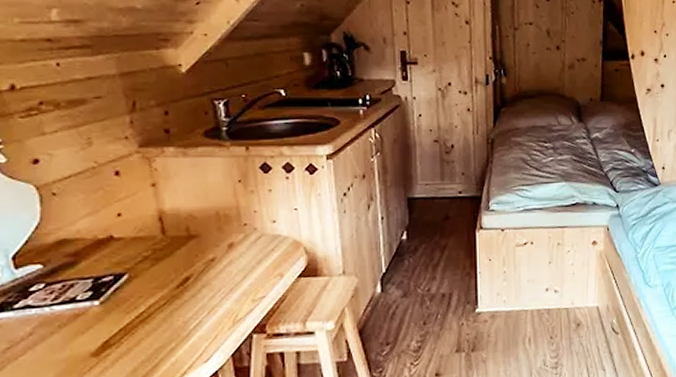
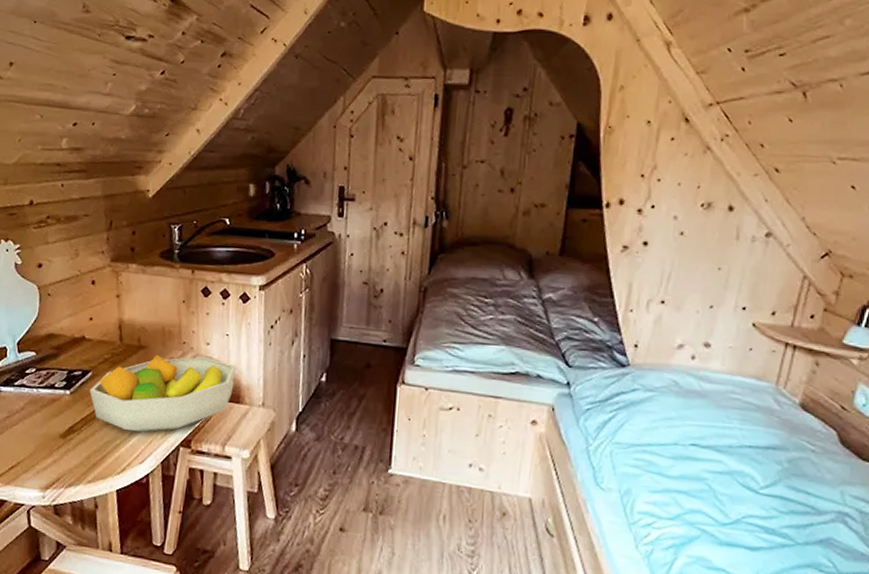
fruit bowl: none [127,235,309,330] -> present [89,354,236,432]

